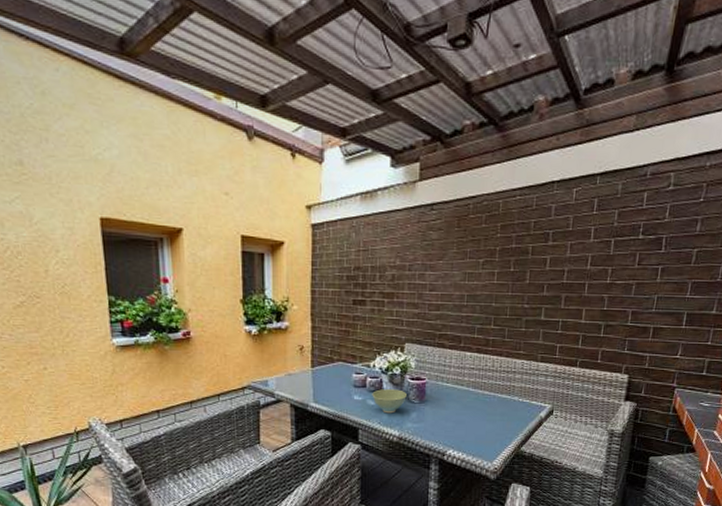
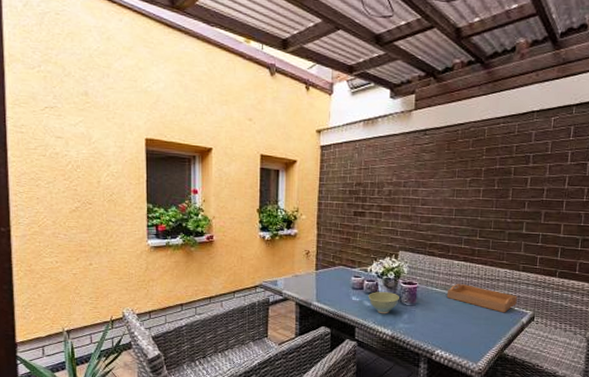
serving tray: none [458,376,535,408] -> present [446,283,517,313]

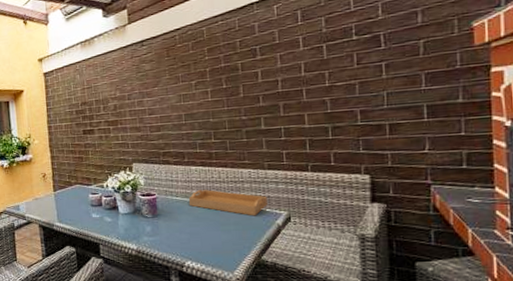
bowl: present [368,292,400,314] -> none [108,206,140,229]

